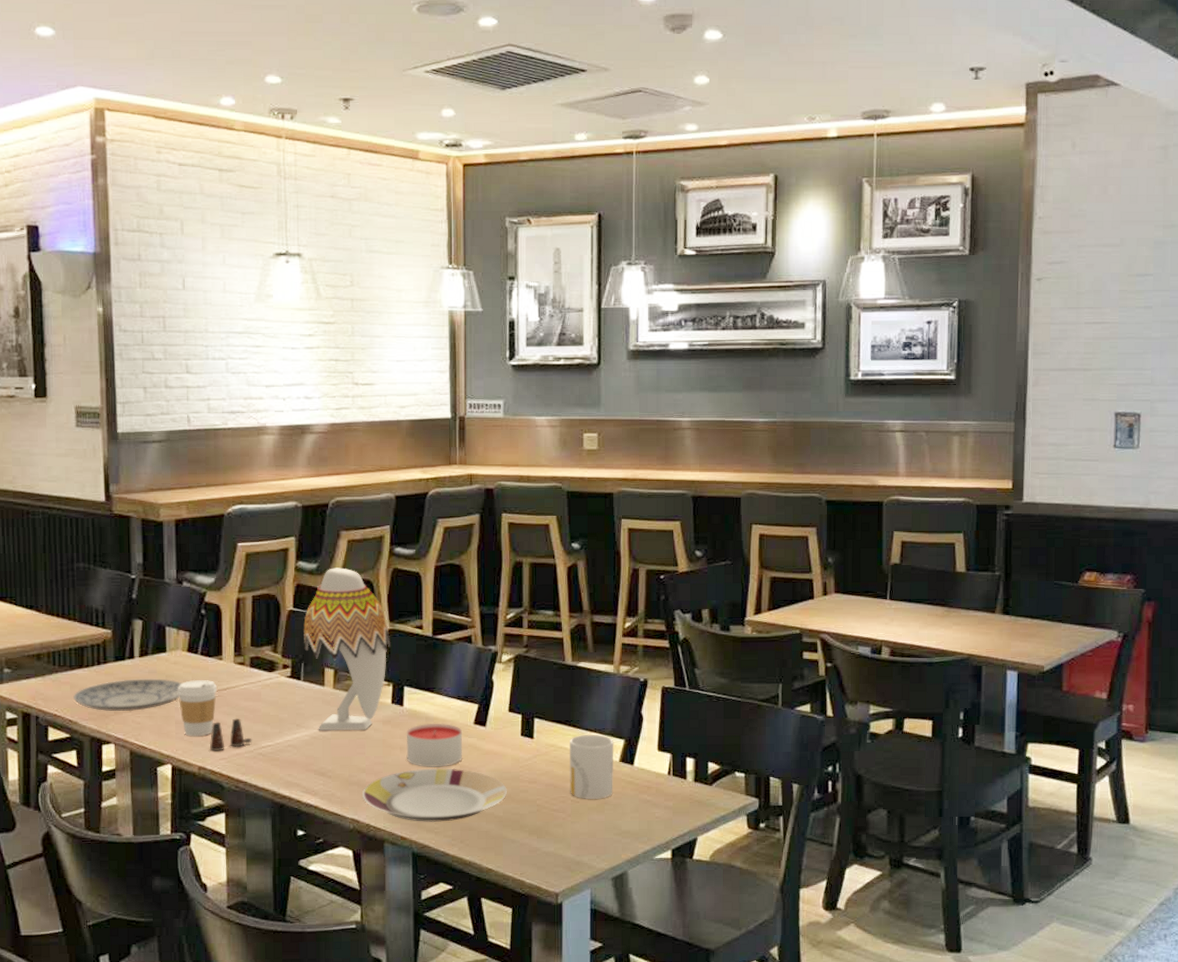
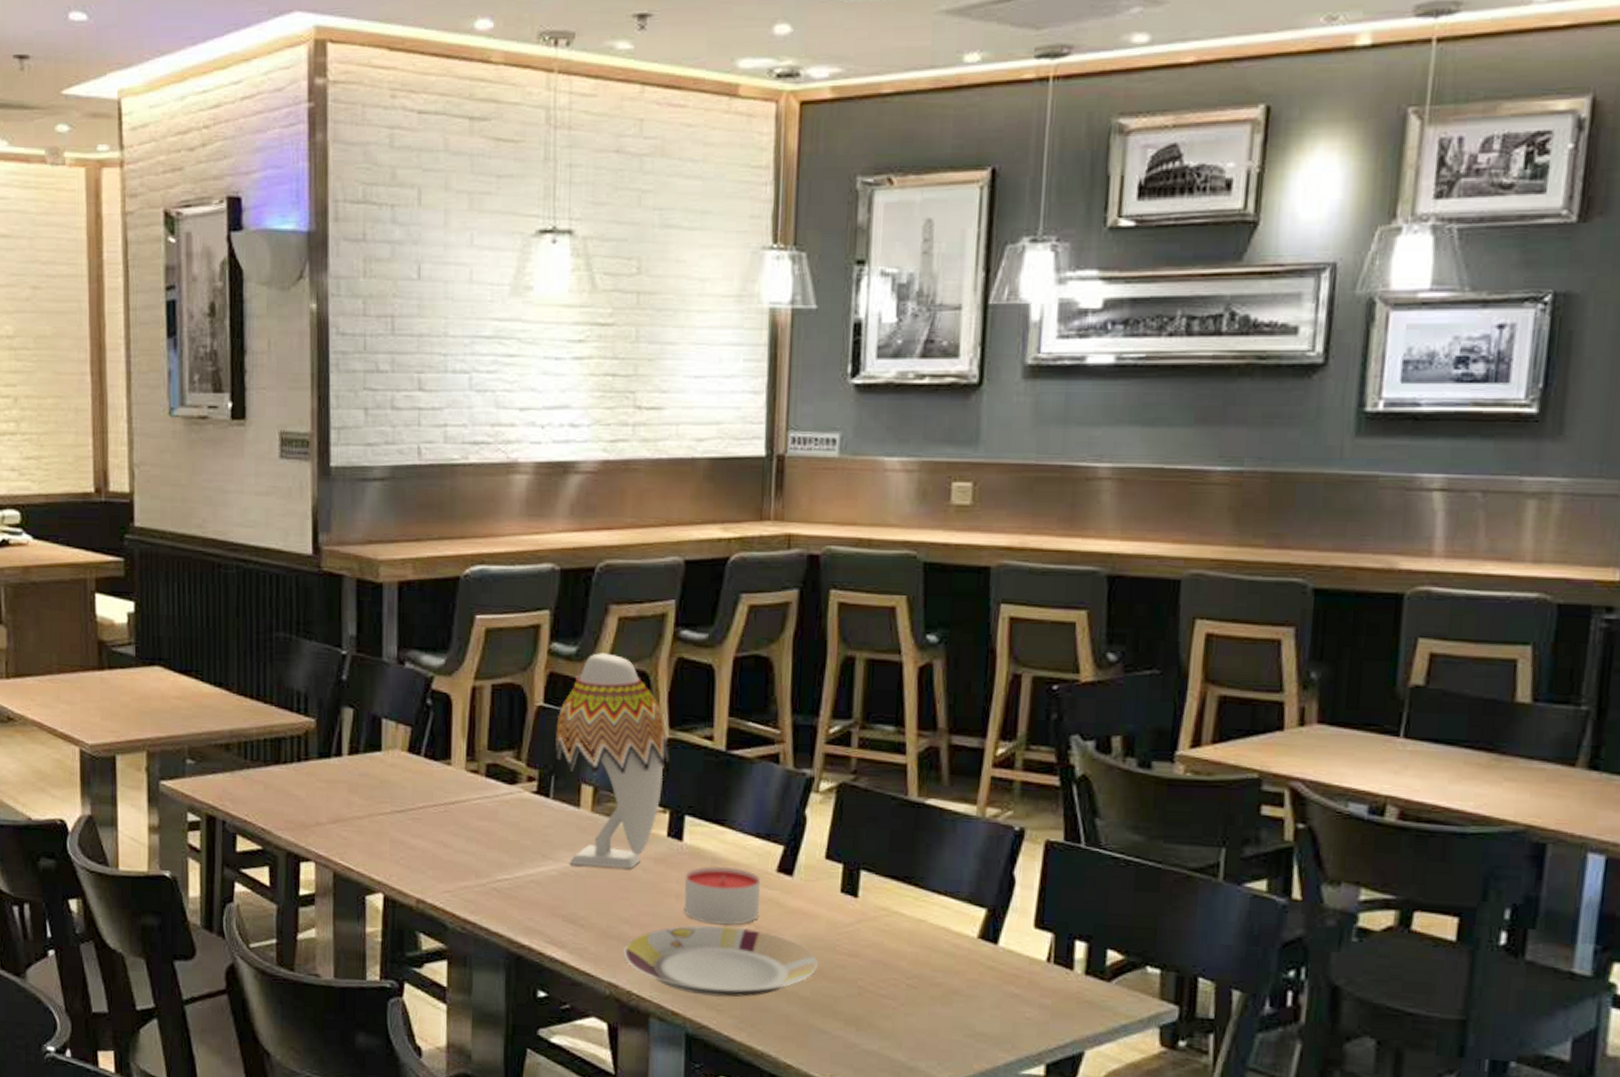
plate: present [73,678,182,712] -> none [267,781,400,823]
coffee cup: present [178,680,217,737] -> none [394,789,443,861]
salt shaker: present [209,718,252,751] -> none [431,841,485,882]
mug: present [569,734,614,799] -> none [905,897,972,987]

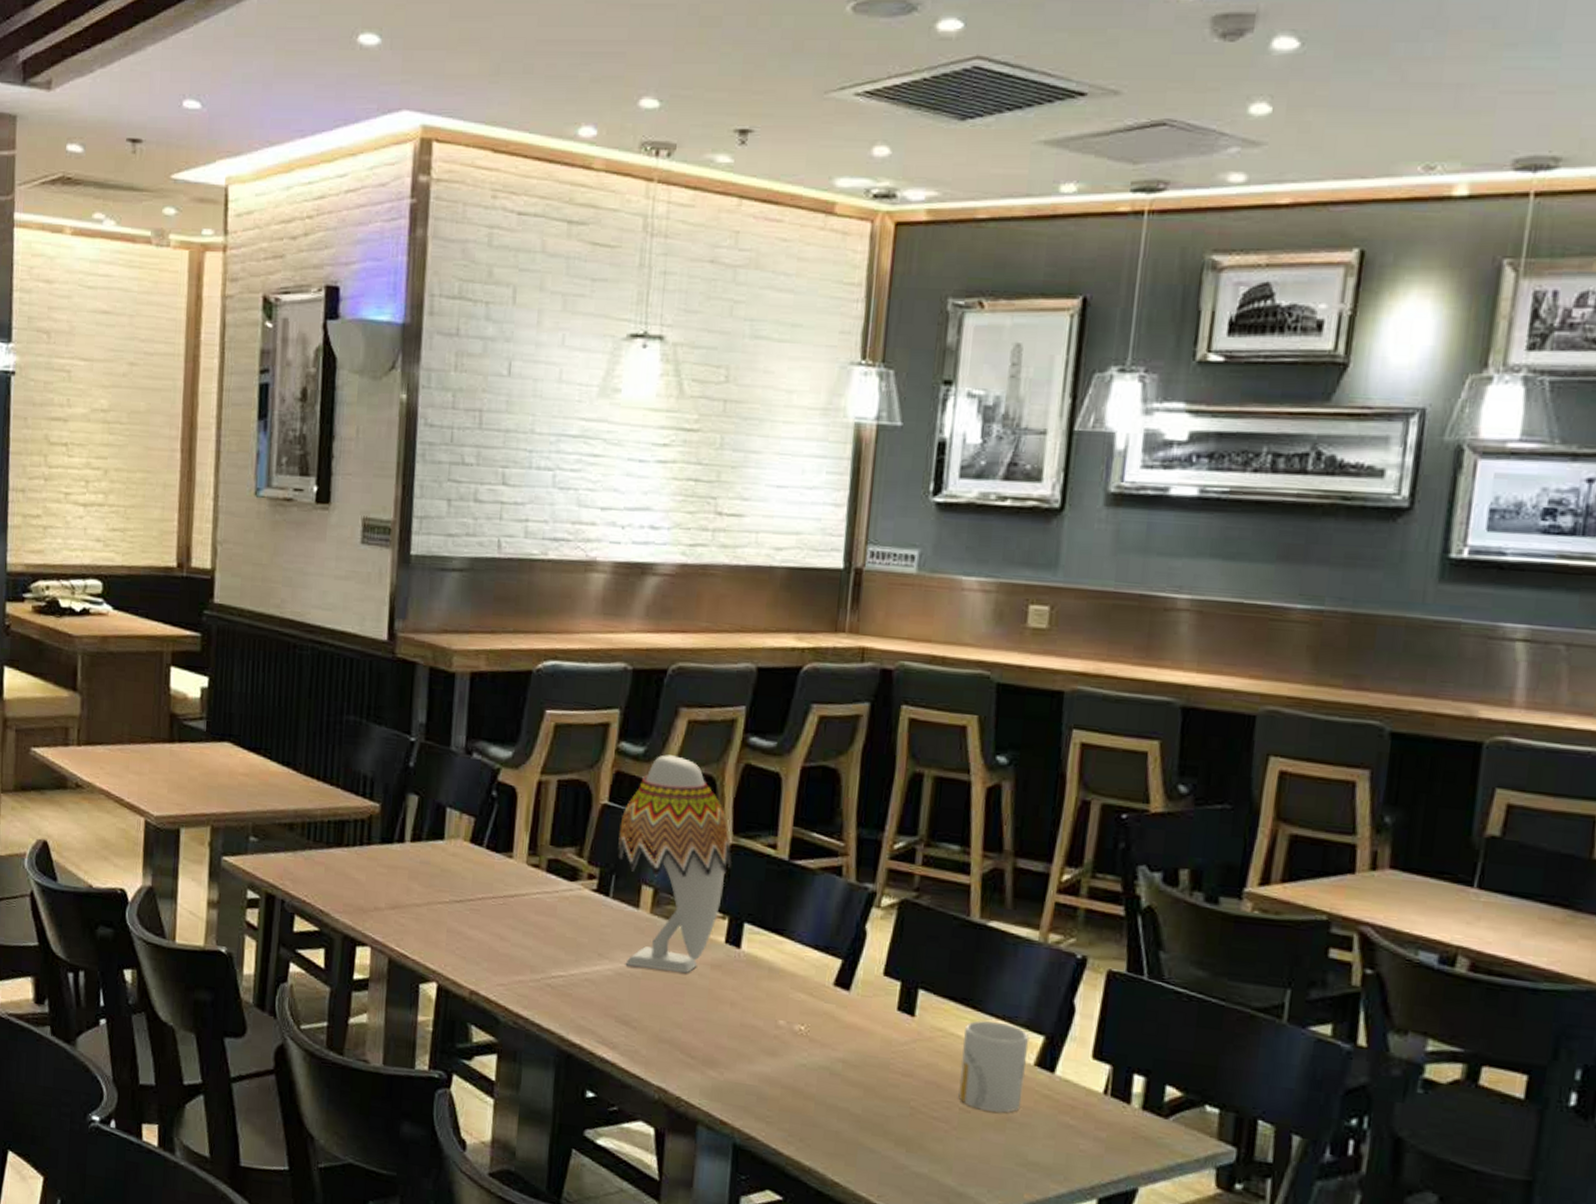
plate: present [624,925,818,998] -> none [675,1034,871,1110]
candle: present [683,866,761,925] -> none [737,975,818,1037]
mug: none [905,897,972,987] -> present [958,1020,1030,1113]

